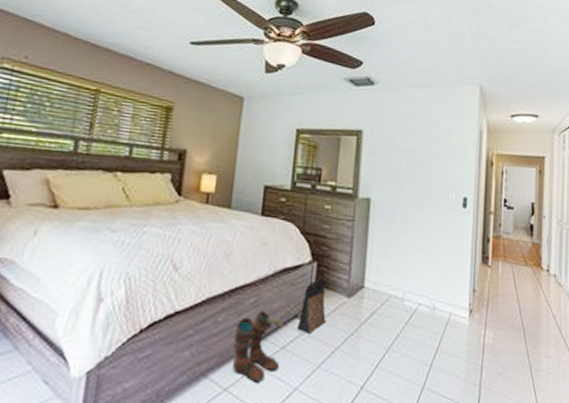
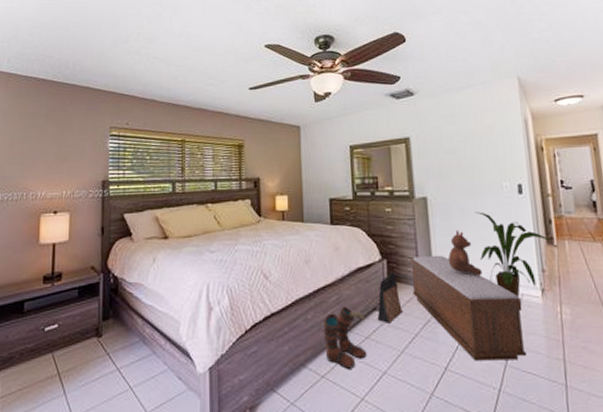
bench: none [340,262,449,383] -> present [410,255,526,361]
stuffed bear: none [381,238,415,290] -> present [448,230,482,276]
house plant: none [415,221,487,316] -> present [475,212,552,297]

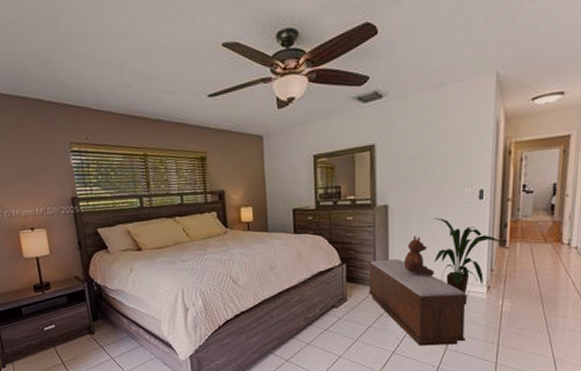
boots: present [322,306,367,369] -> none [286,305,326,354]
bag: present [377,272,403,323] -> none [335,275,358,318]

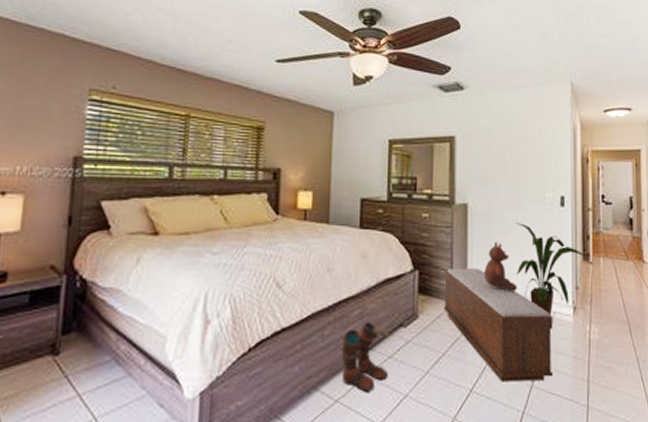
boots: none [286,305,326,354] -> present [340,322,390,392]

